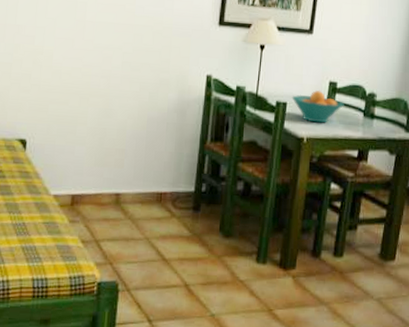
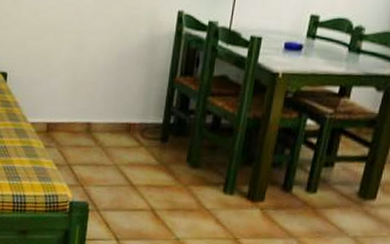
fruit bowl: present [292,90,344,123] -> none [267,24,327,58]

